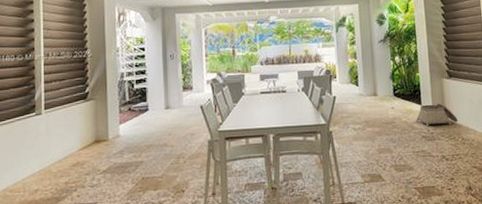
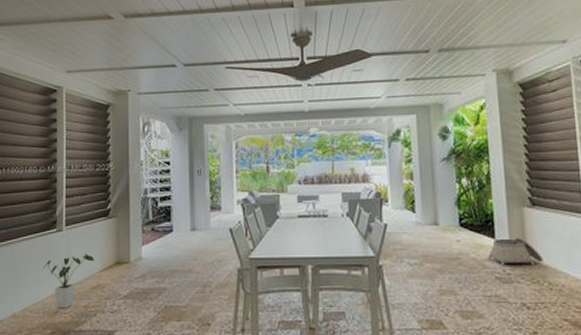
house plant: none [23,134,74,186] -> present [43,254,95,308]

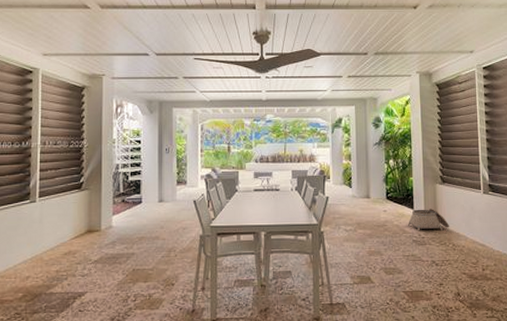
house plant: present [43,254,95,308] -> none [16,223,67,273]

